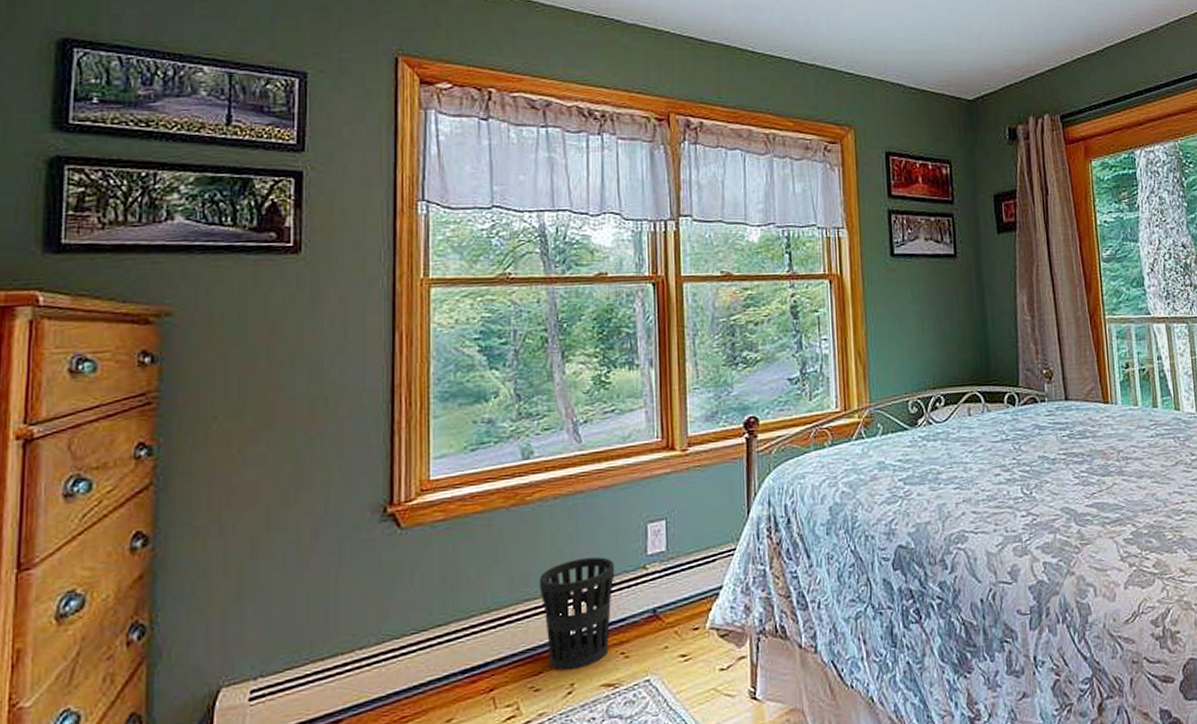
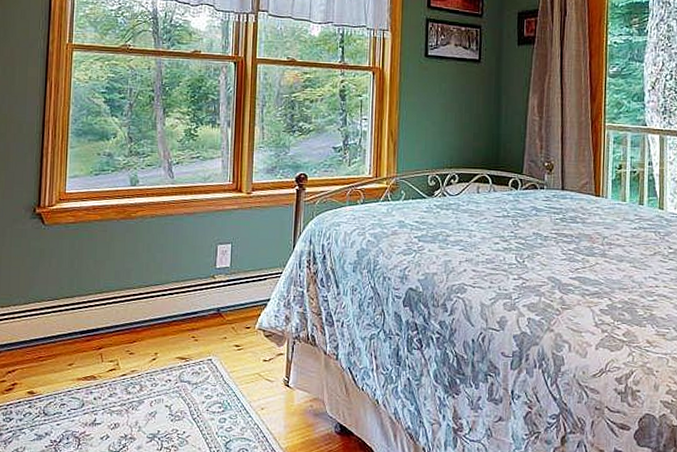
wastebasket: present [539,557,615,671] -> none [137,263,192,344]

